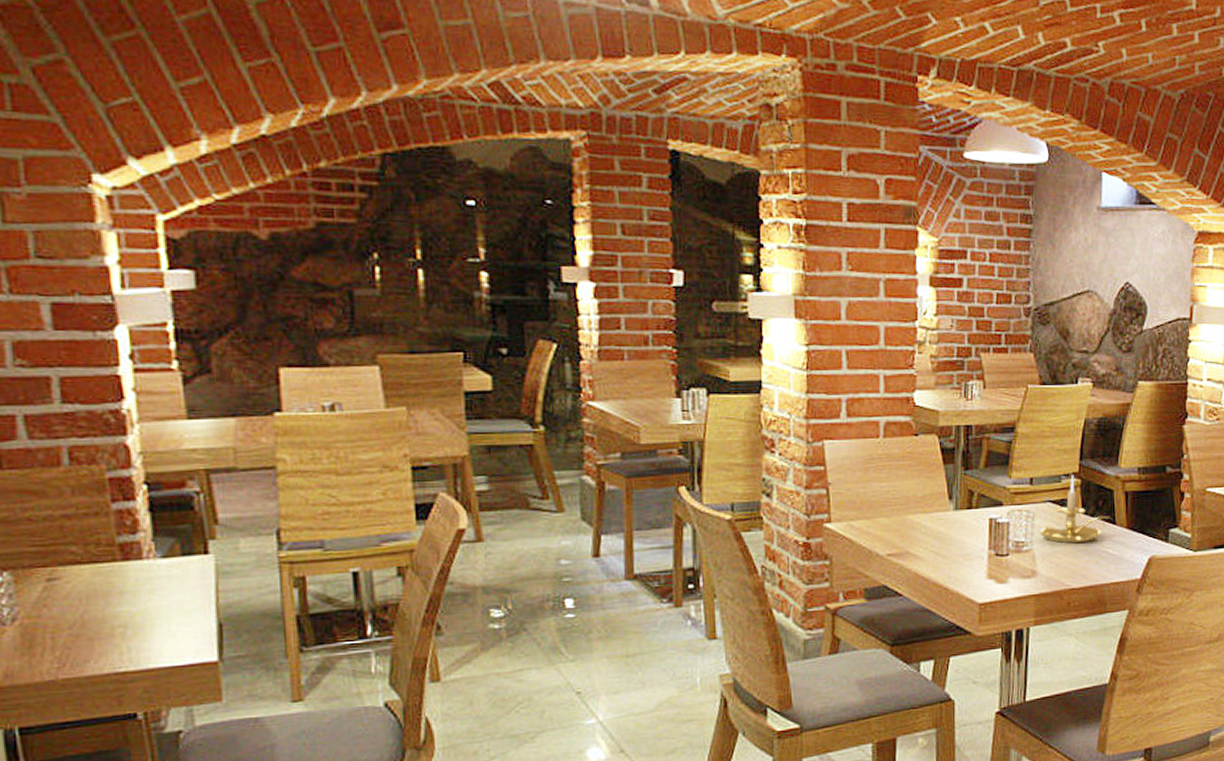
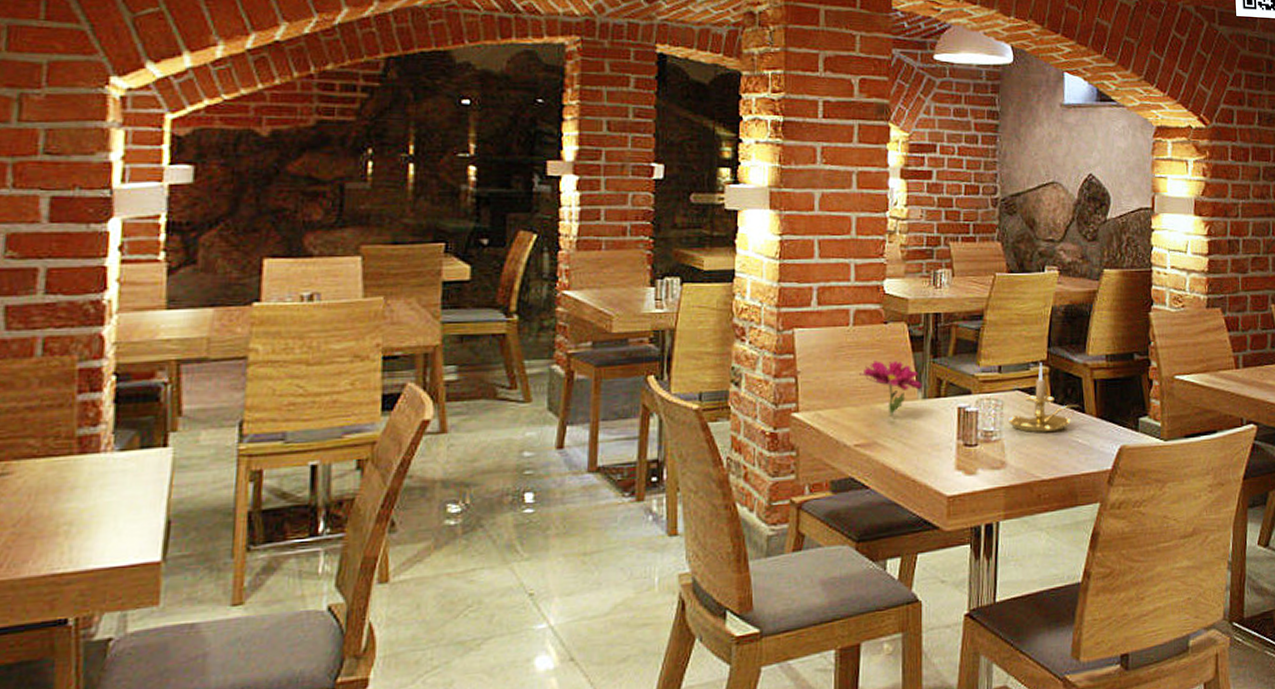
flower: none [891,472,954,527] -> present [859,360,923,417]

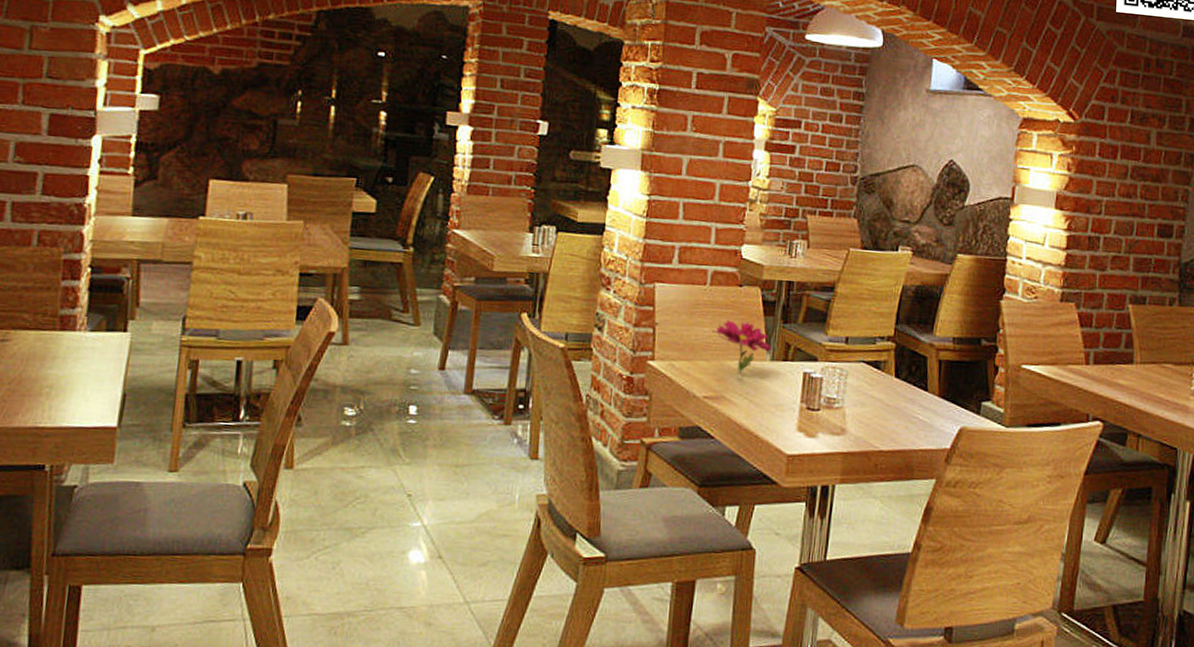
candle holder: present [1009,363,1080,433] -> none [852,339,923,407]

